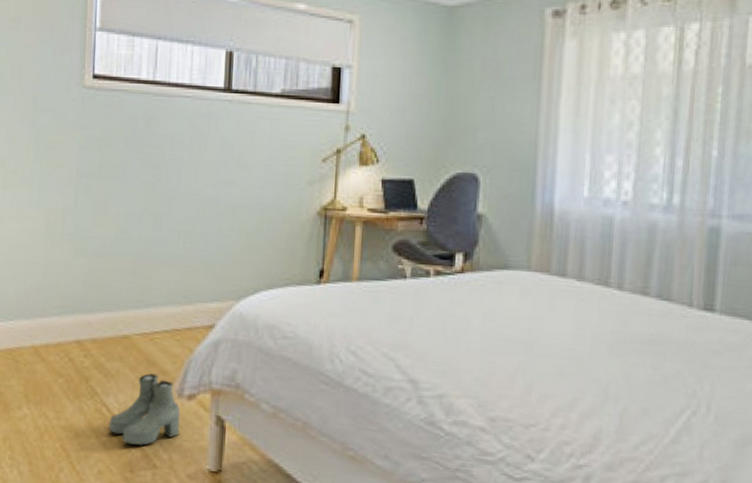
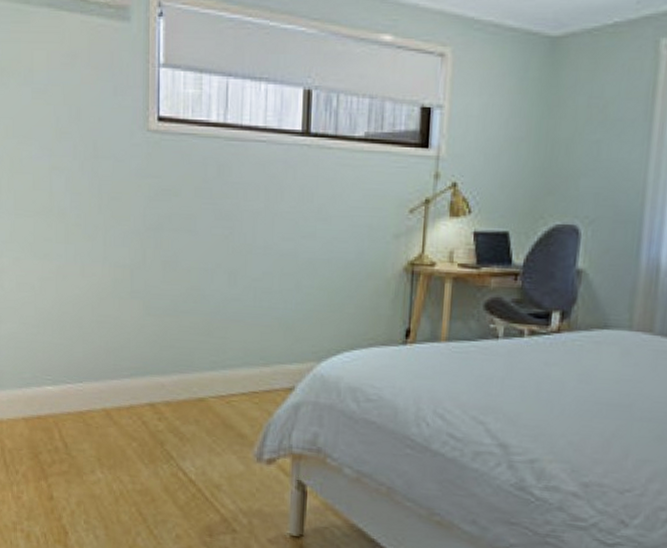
boots: present [109,372,181,446] -> none [186,436,260,511]

